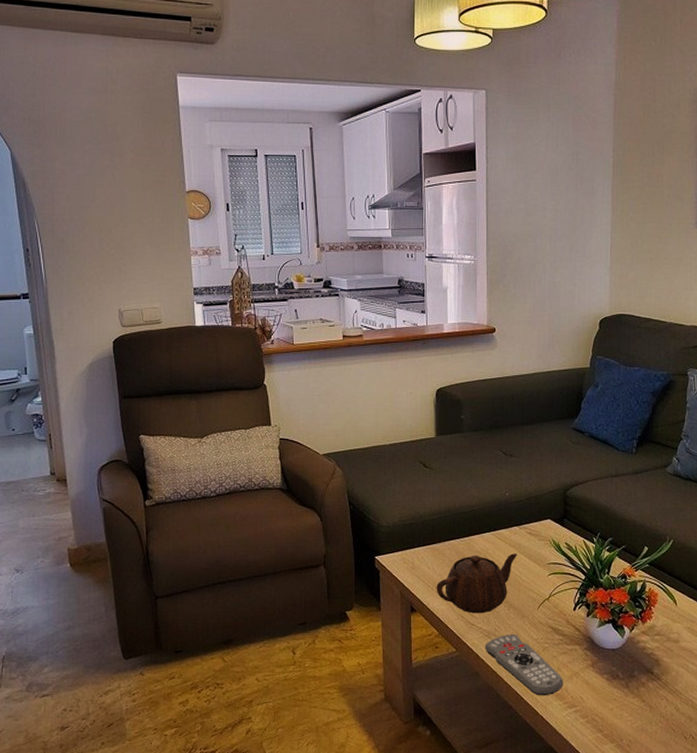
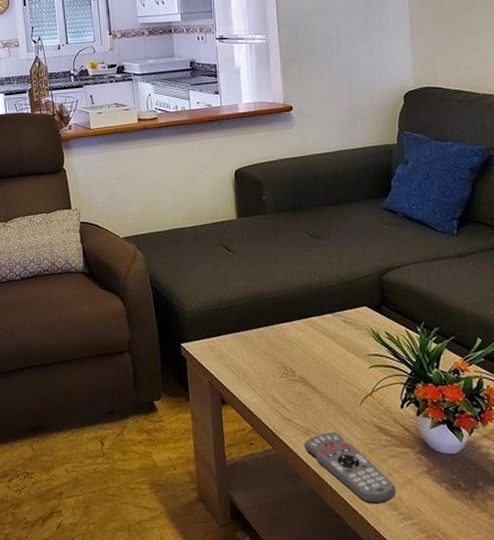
teapot: present [436,553,518,614] -> none [247,343,333,408]

